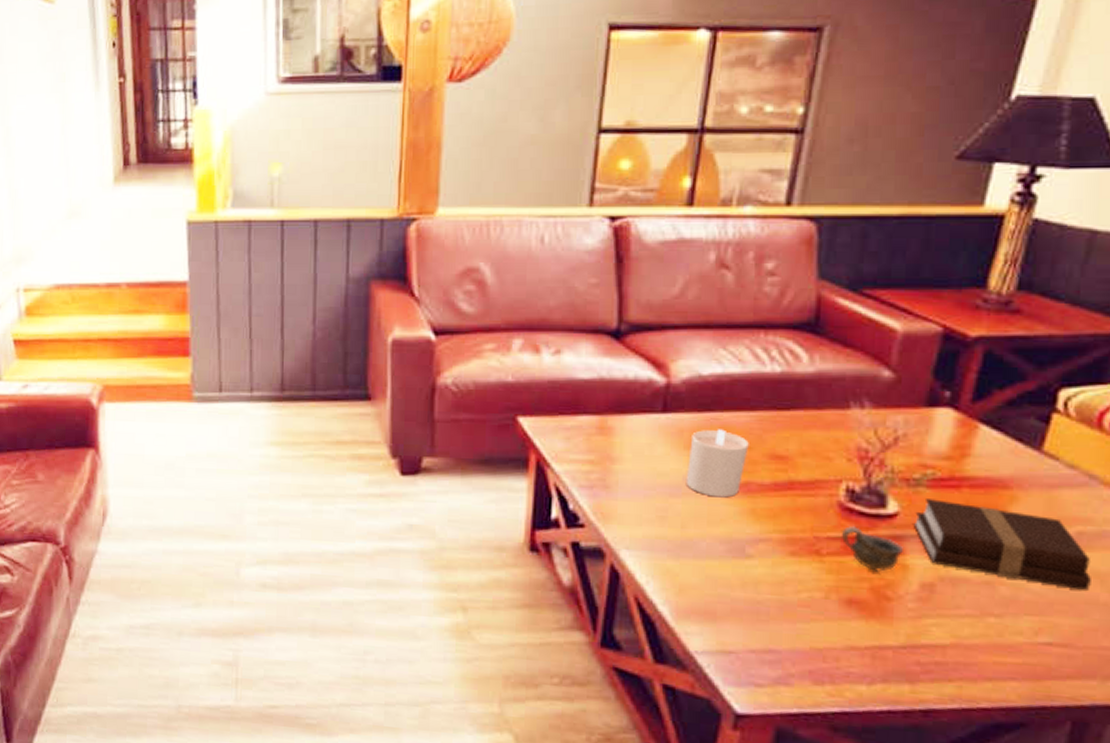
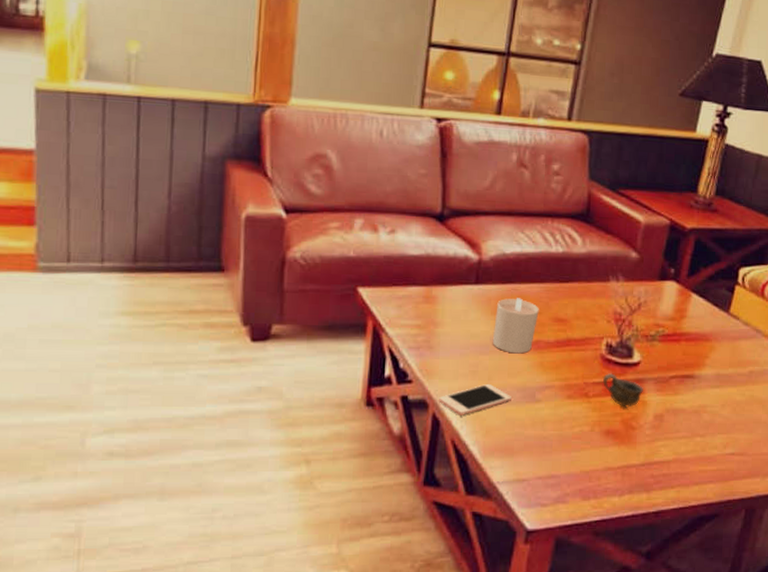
cell phone: none [618,532,712,569] -> present [439,383,511,416]
book: present [913,499,1091,590] -> none [650,350,757,413]

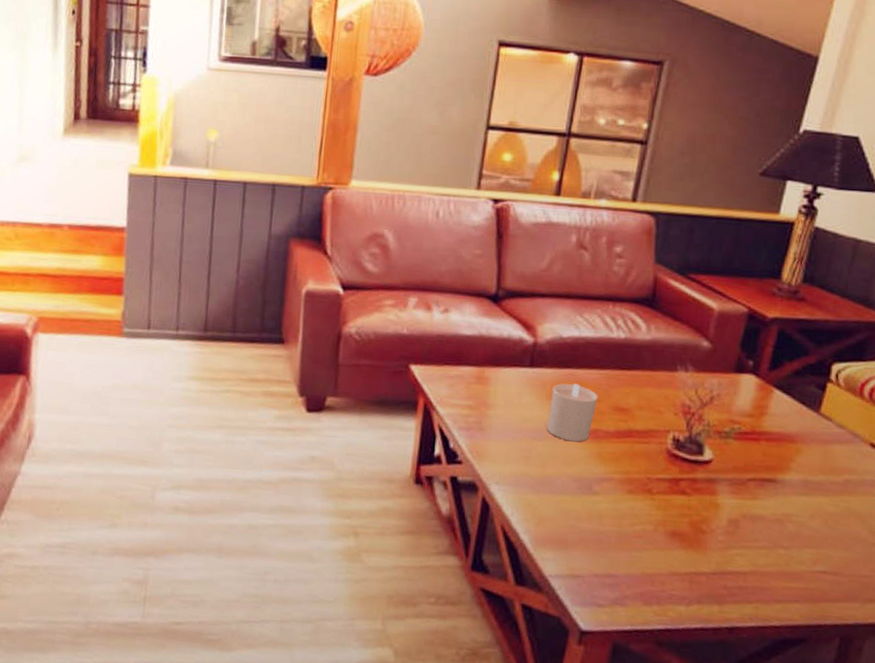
cell phone: present [439,383,511,416] -> none [489,470,566,502]
cup: present [602,373,643,408] -> none [668,469,715,509]

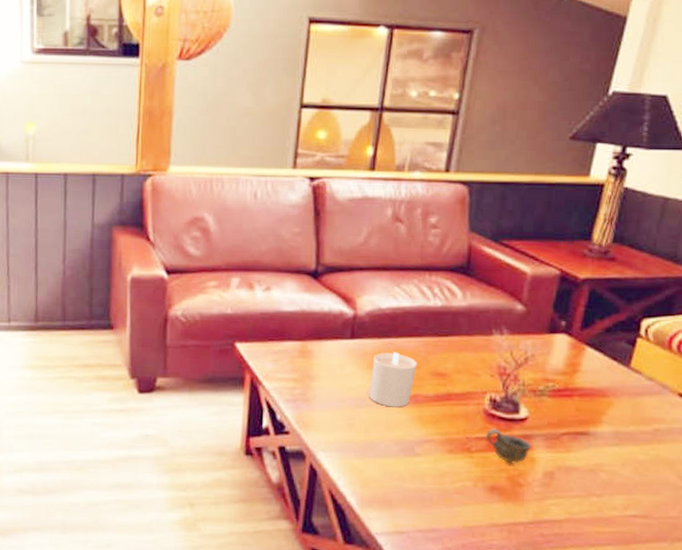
cup: none [668,469,715,509] -> present [485,428,531,464]

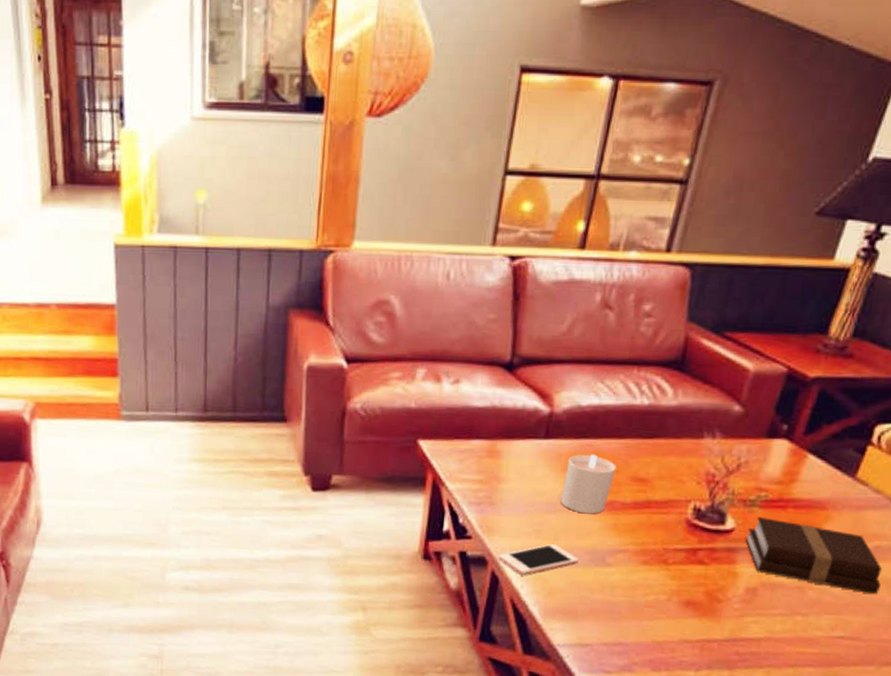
cell phone: none [316,436,389,467] -> present [499,543,579,575]
cup: present [485,428,531,464] -> none [685,540,735,578]
book: none [538,406,663,474] -> present [745,517,882,594]

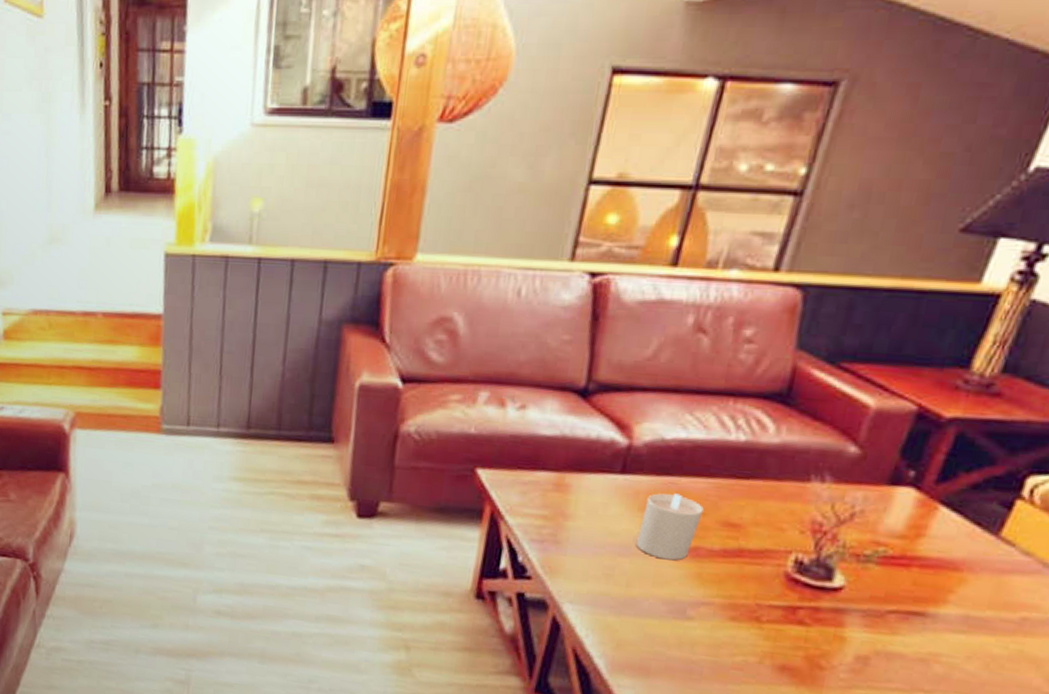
cell phone: present [499,543,579,575] -> none [561,590,654,623]
book: present [745,517,882,594] -> none [856,575,1030,674]

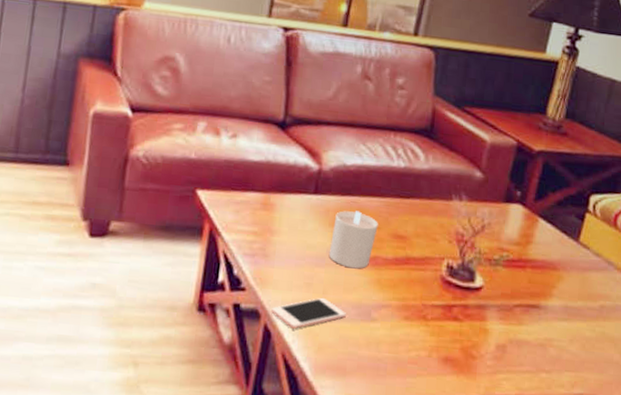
cell phone: none [561,590,654,623] -> present [271,297,346,329]

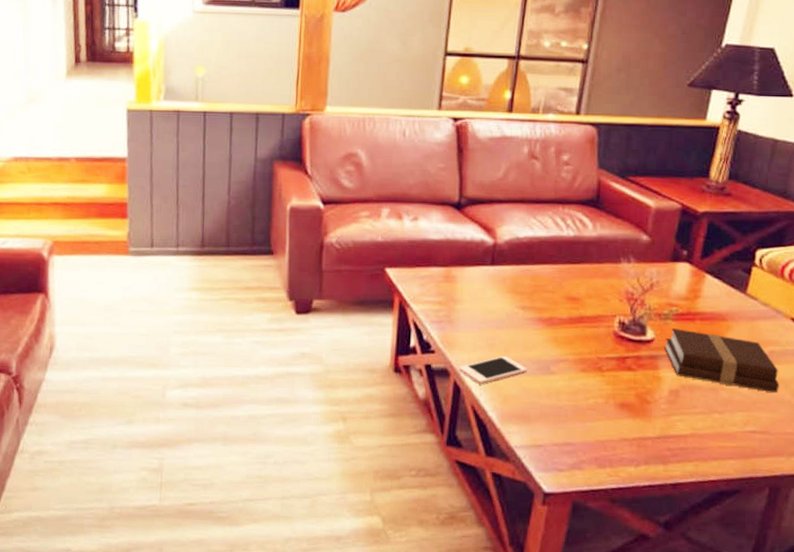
candle: present [328,210,378,269] -> none [508,278,552,329]
book: none [492,276,608,352] -> present [664,328,779,392]

